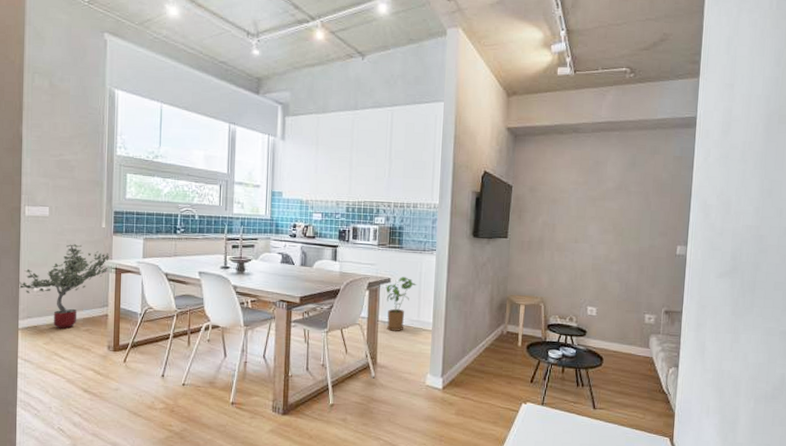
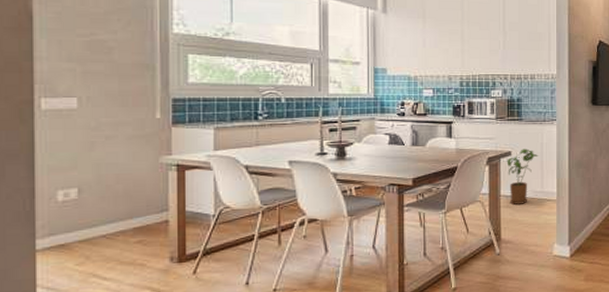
potted tree: present [18,244,110,329] -> none [33,140,169,245]

